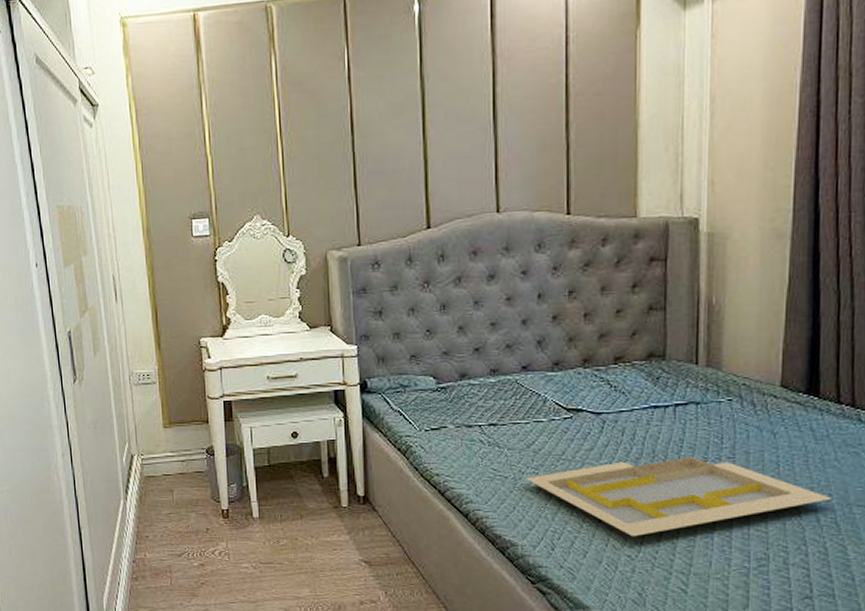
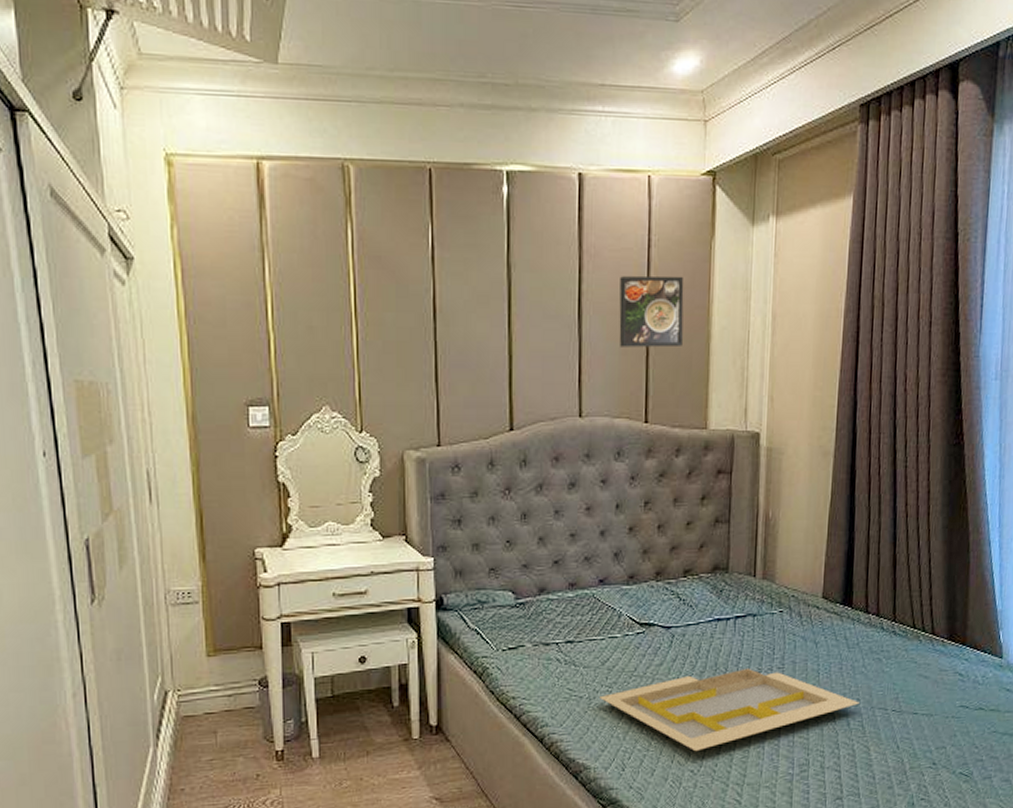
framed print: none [536,68,607,144] -> present [619,275,684,348]

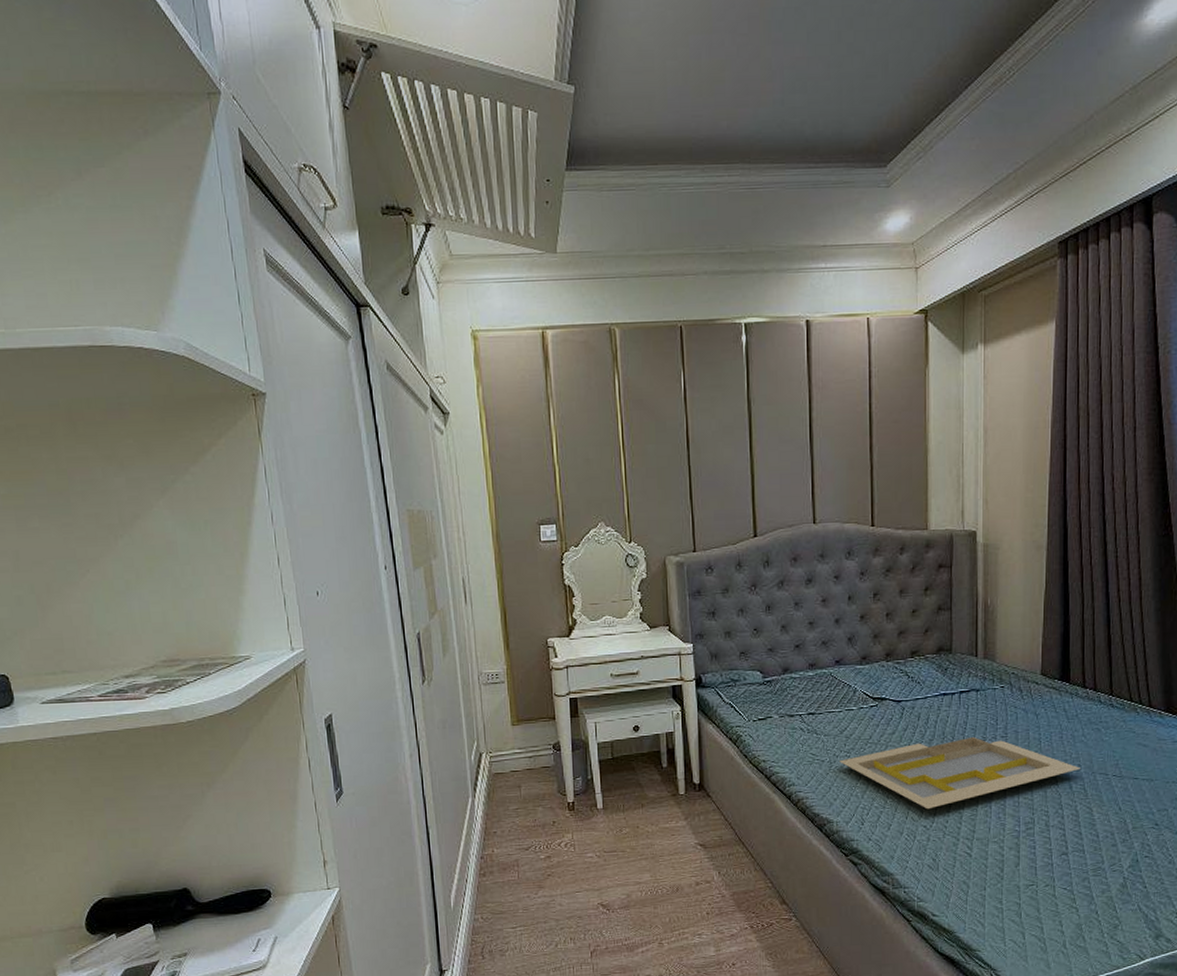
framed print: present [619,275,684,348] -> none [845,400,903,463]

